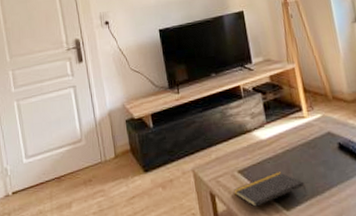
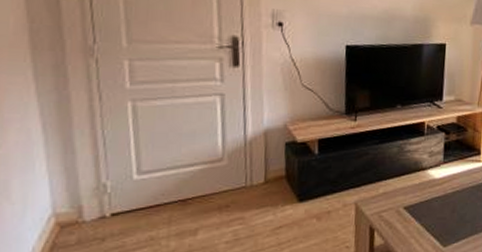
notepad: present [232,172,306,207] -> none [394,211,466,242]

